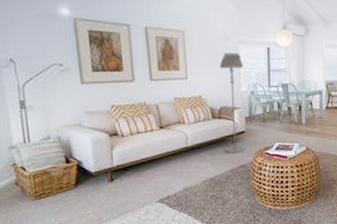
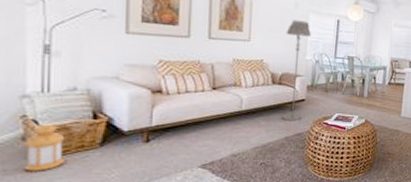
lantern: none [18,170,50,211] -> present [25,124,65,171]

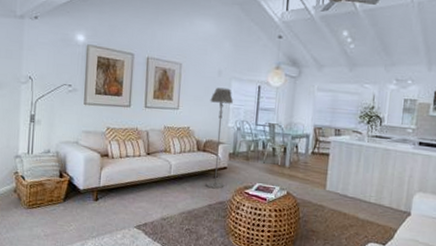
lantern: present [25,124,65,171] -> none [15,180,41,219]

